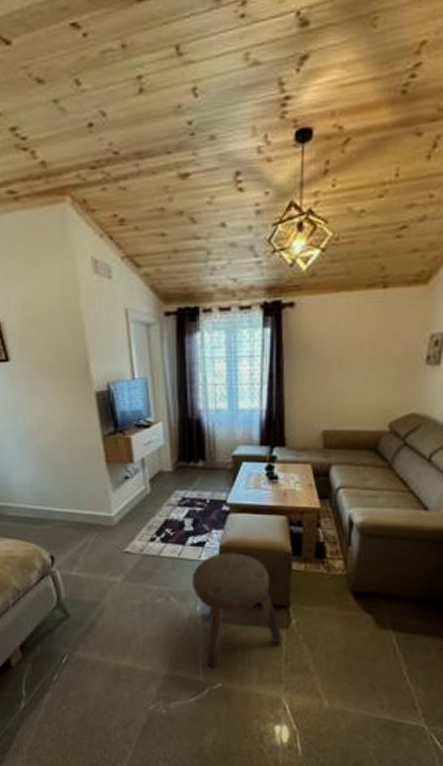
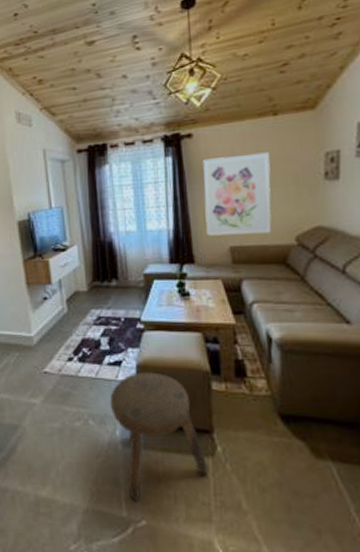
wall art: none [301,330,374,418] -> present [203,152,272,236]

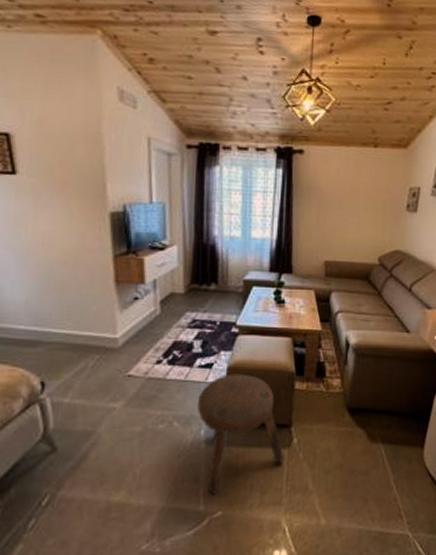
wall art: present [203,152,272,236] -> none [306,176,367,252]

